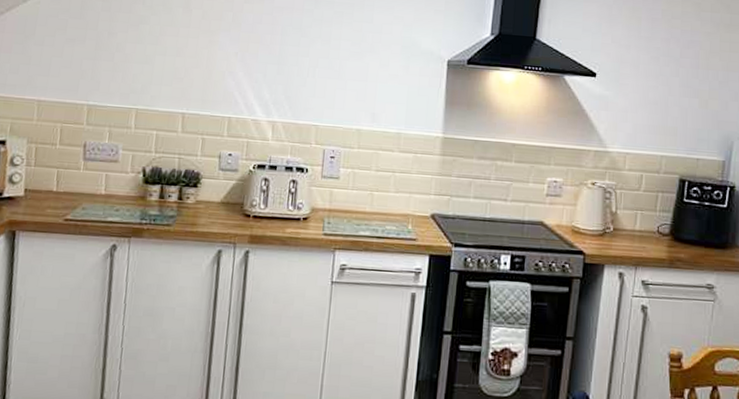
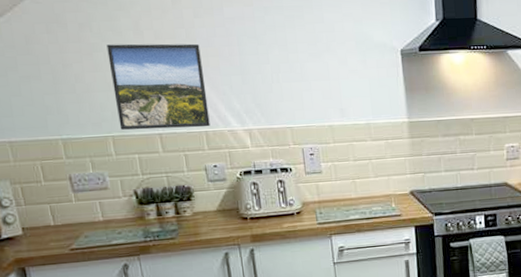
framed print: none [146,18,244,113] -> present [106,43,210,130]

